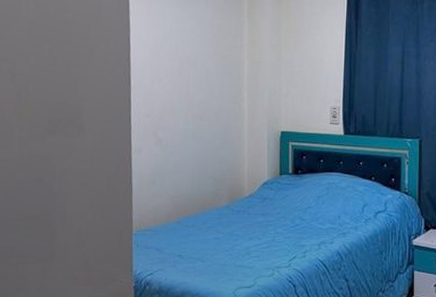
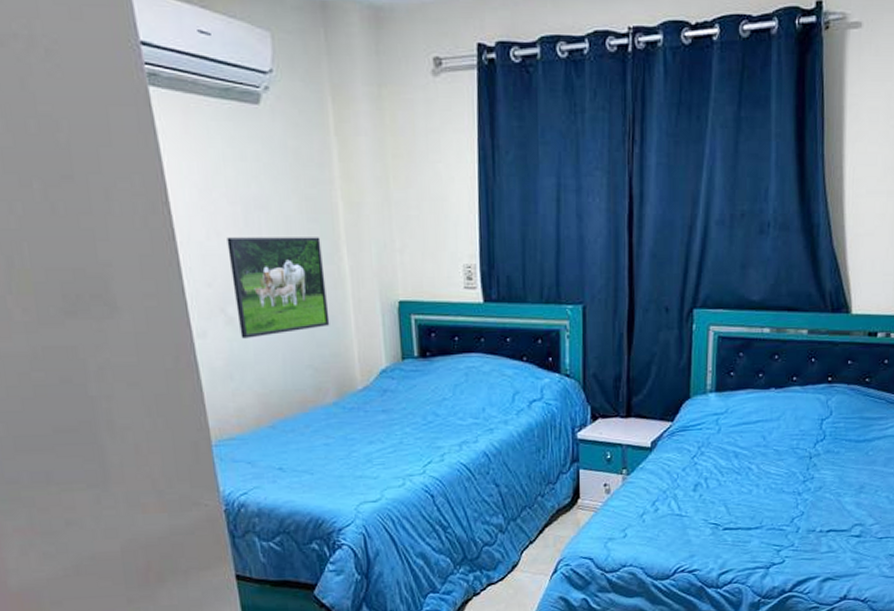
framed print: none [164,83,230,155] -> present [227,237,330,339]

